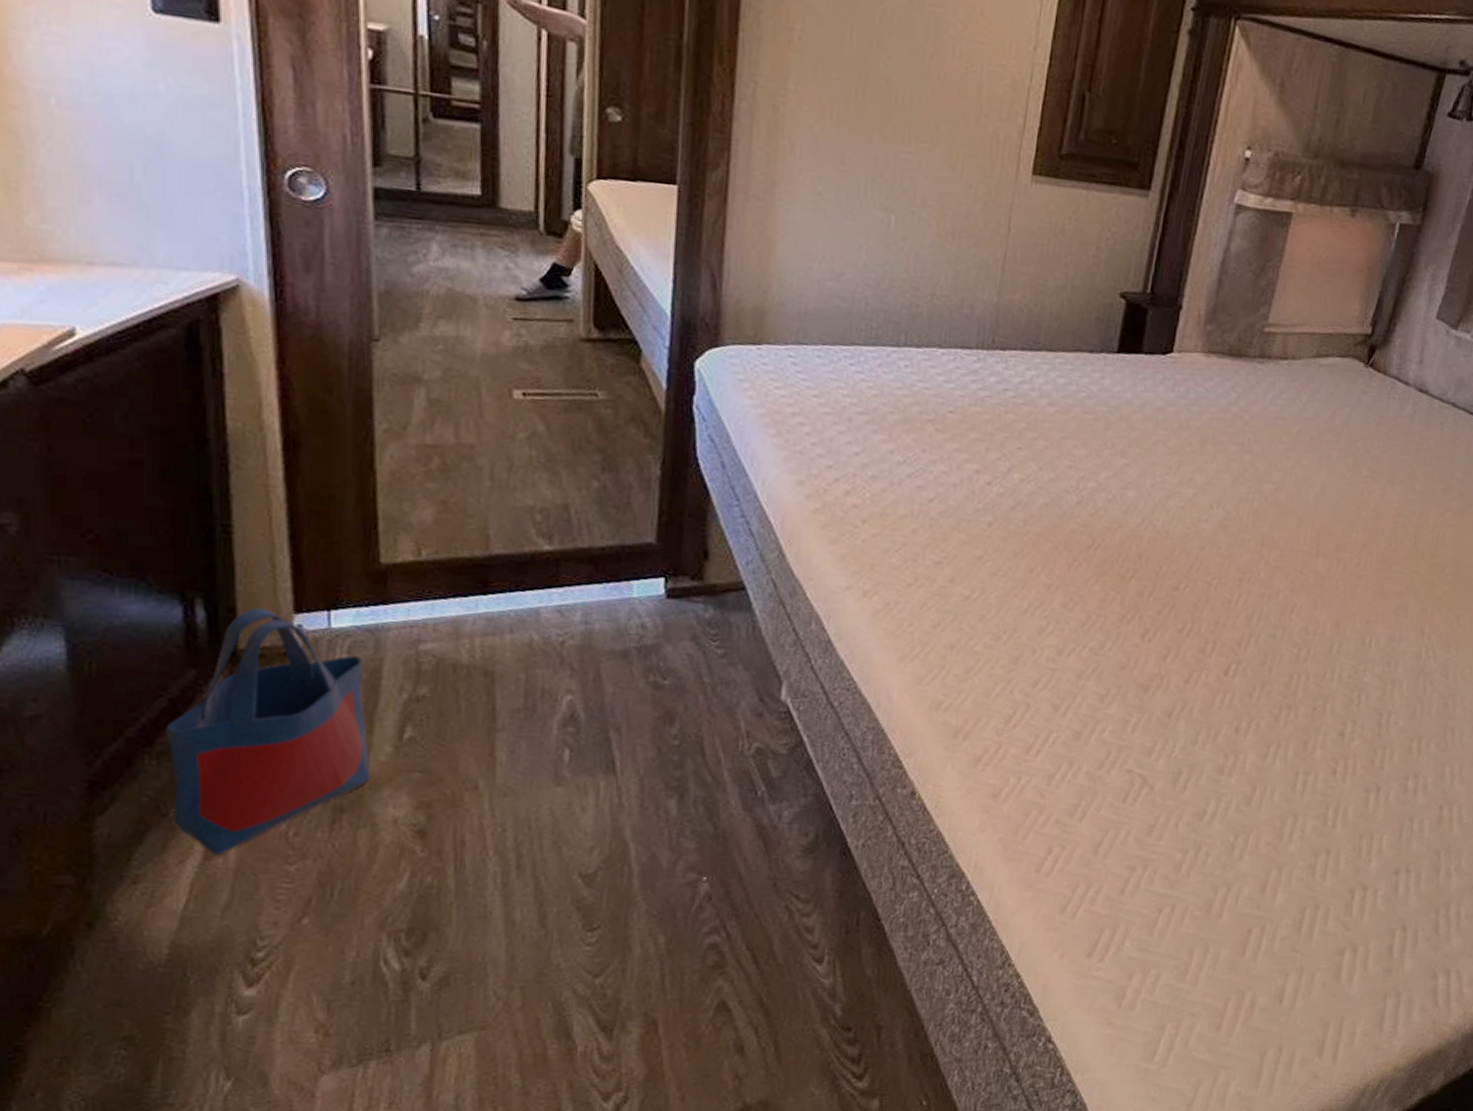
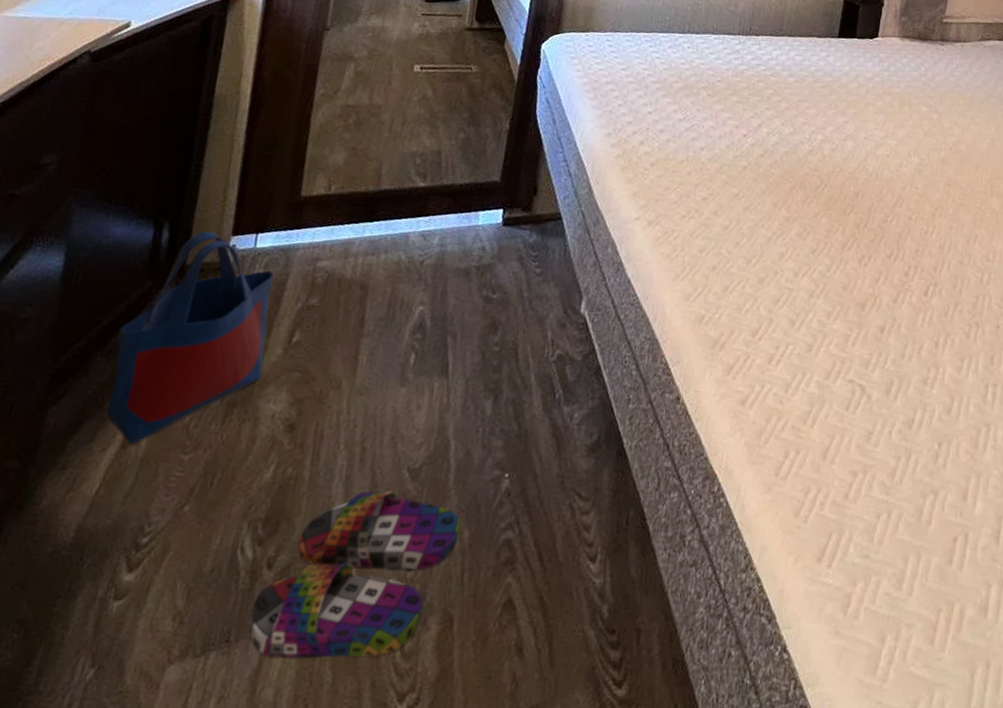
slippers: none [410,897,654,1064] -> present [249,490,461,659]

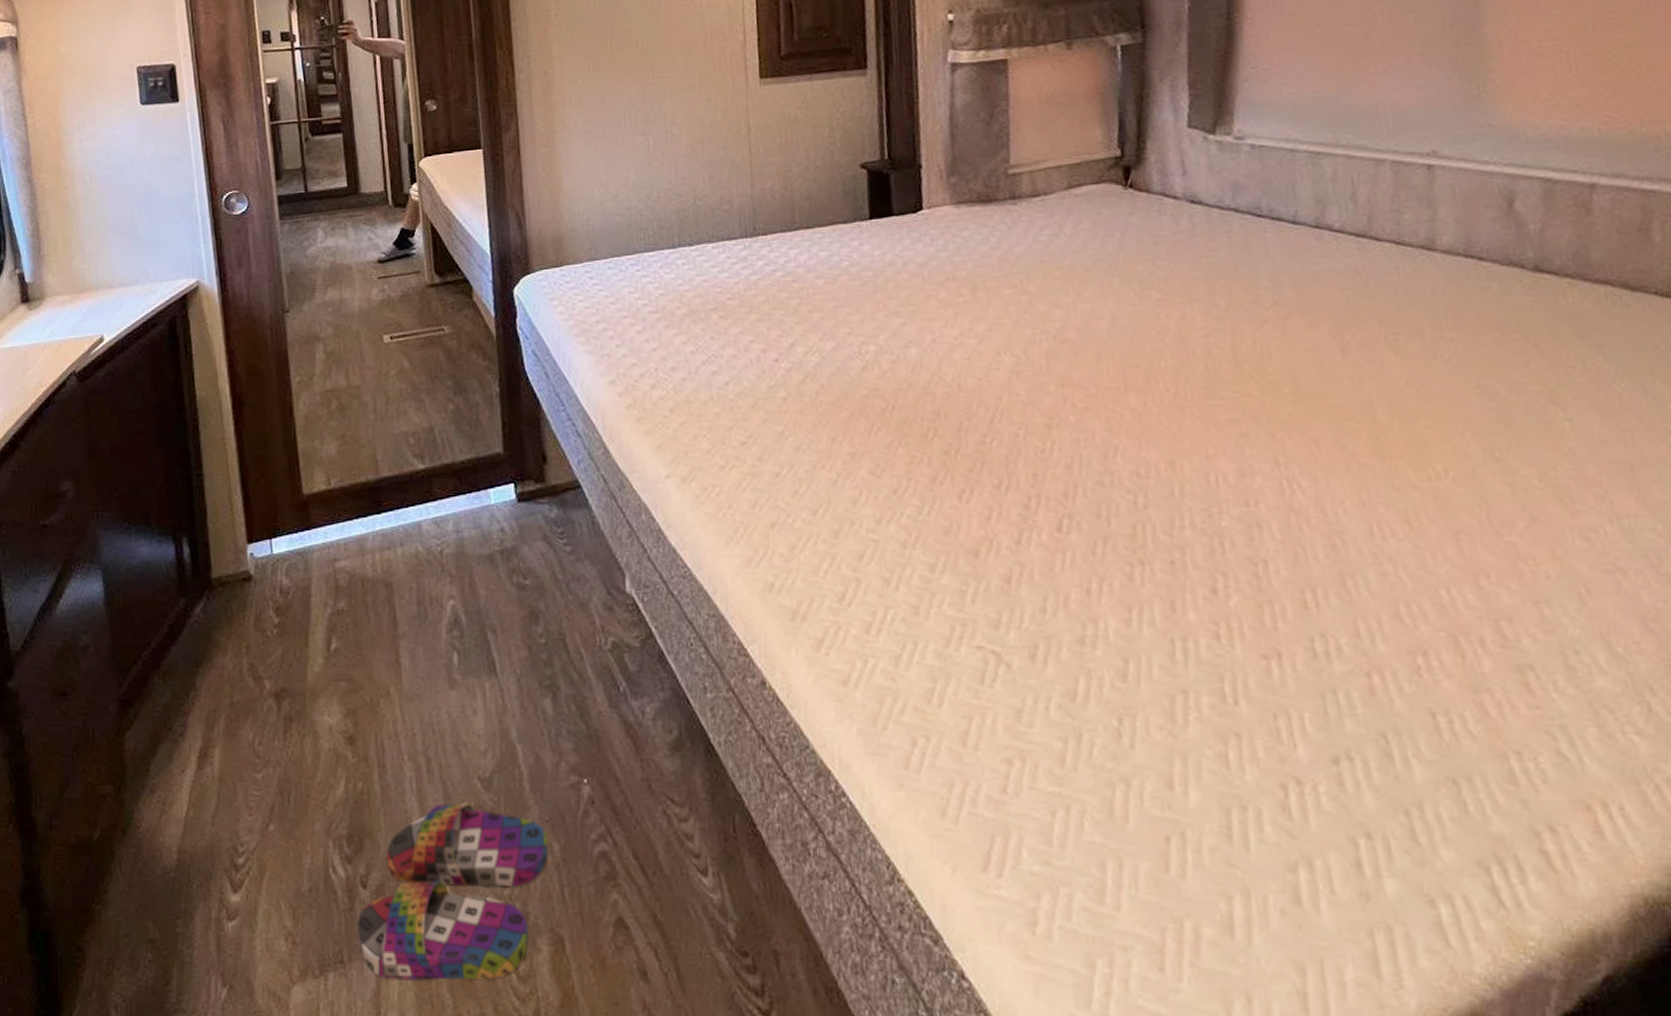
tote bag: present [106,230,275,445] -> none [167,541,310,766]

